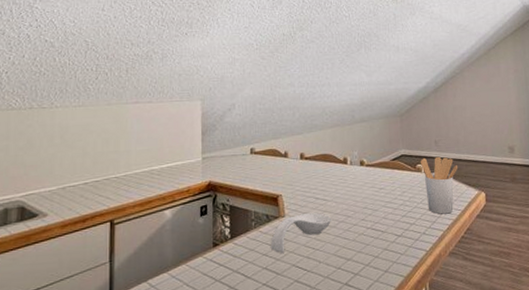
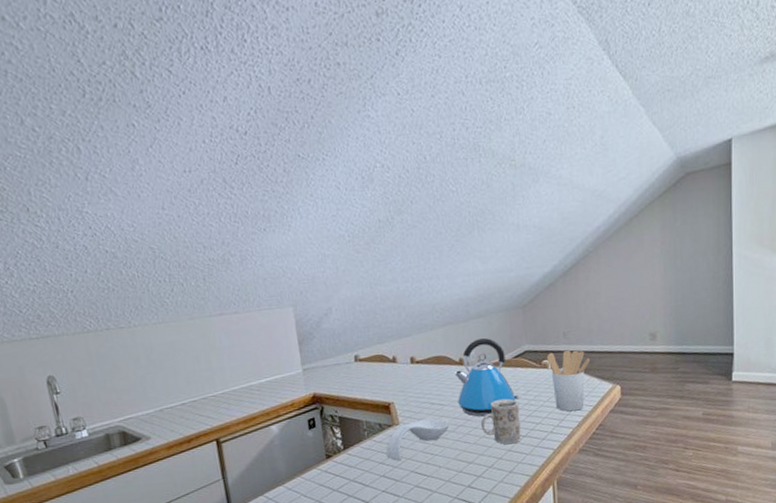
kettle: none [338,140,396,214] -> present [454,337,520,417]
mug: none [361,198,397,244] -> present [481,398,522,445]

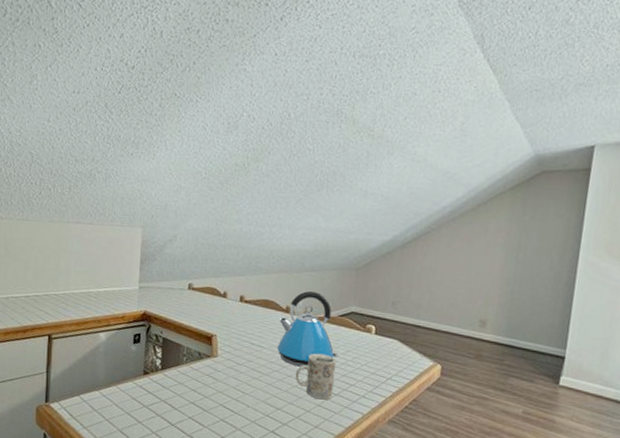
spoon rest: present [386,418,449,461] -> none [199,356,265,392]
utensil holder: present [547,350,589,412] -> none [372,319,414,381]

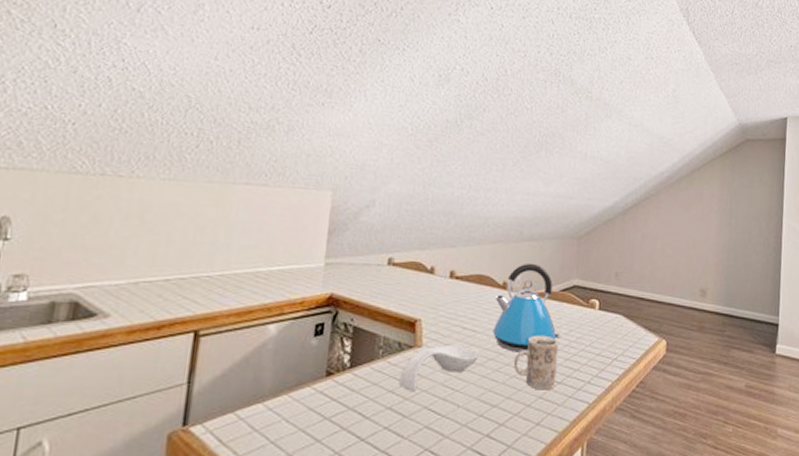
spoon rest: none [199,356,265,392] -> present [398,345,479,391]

